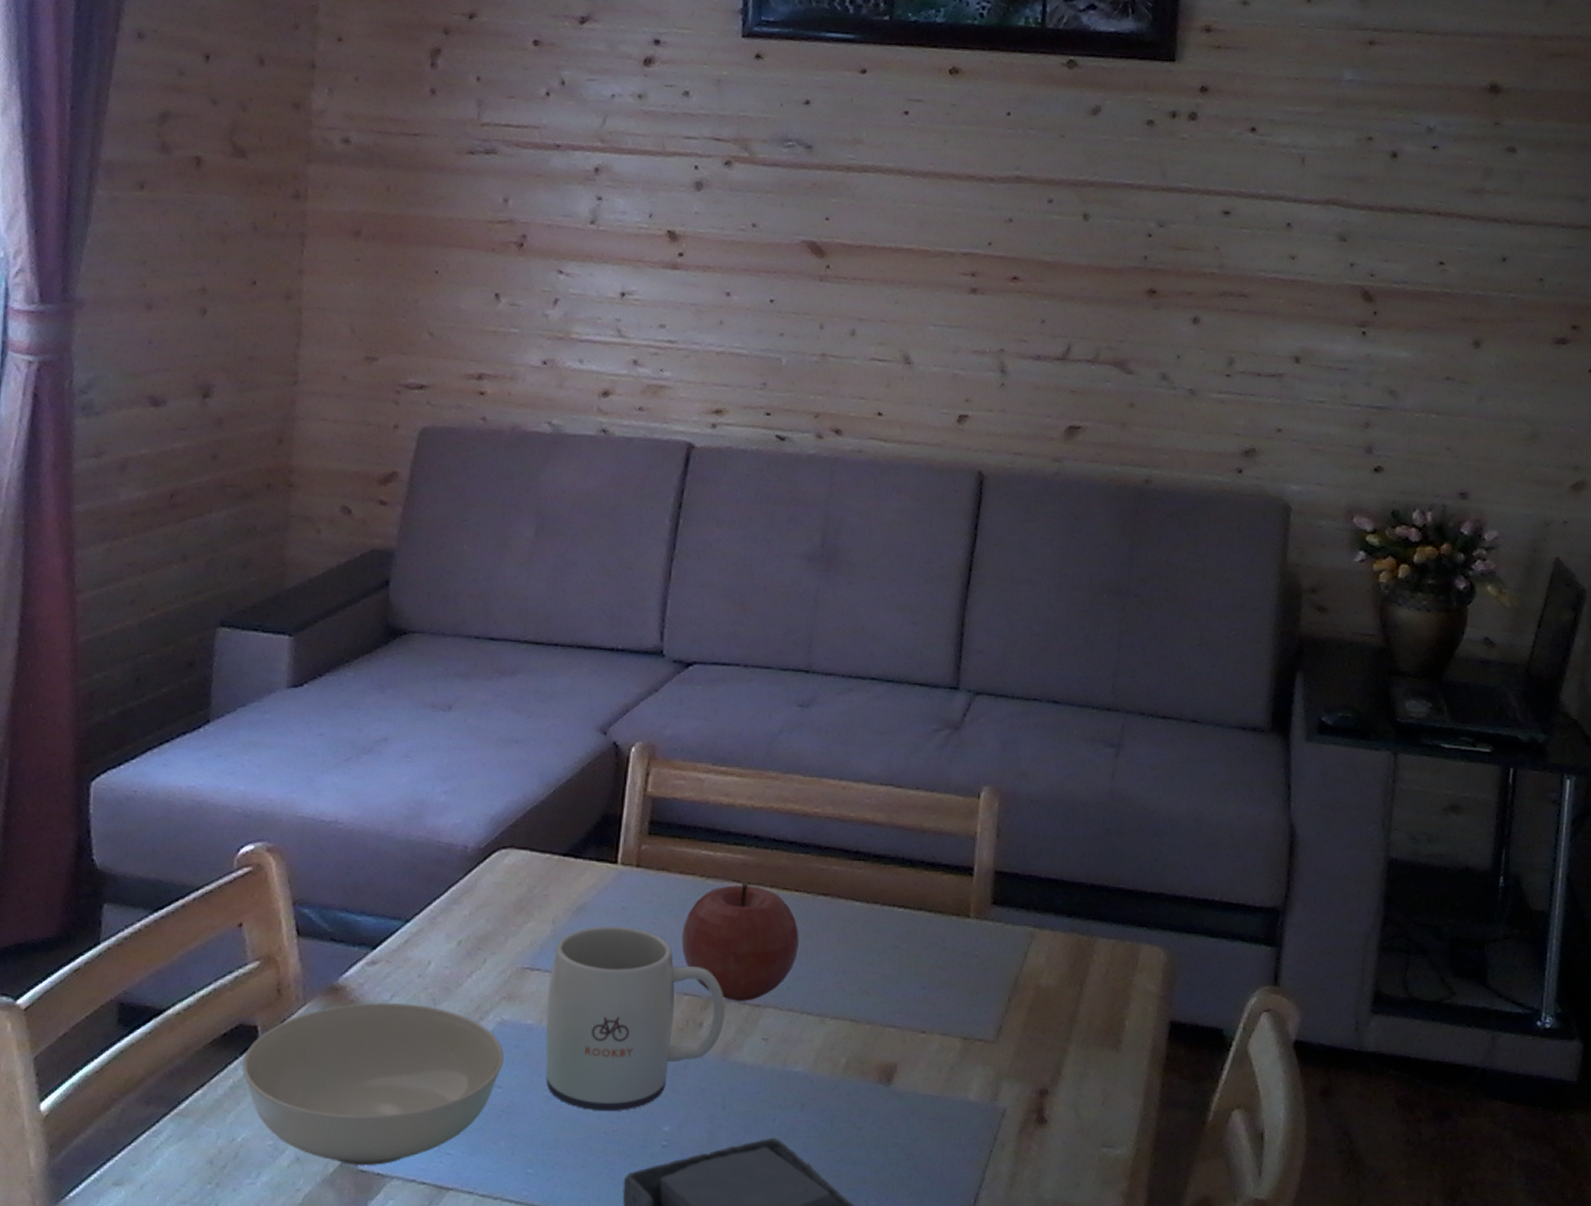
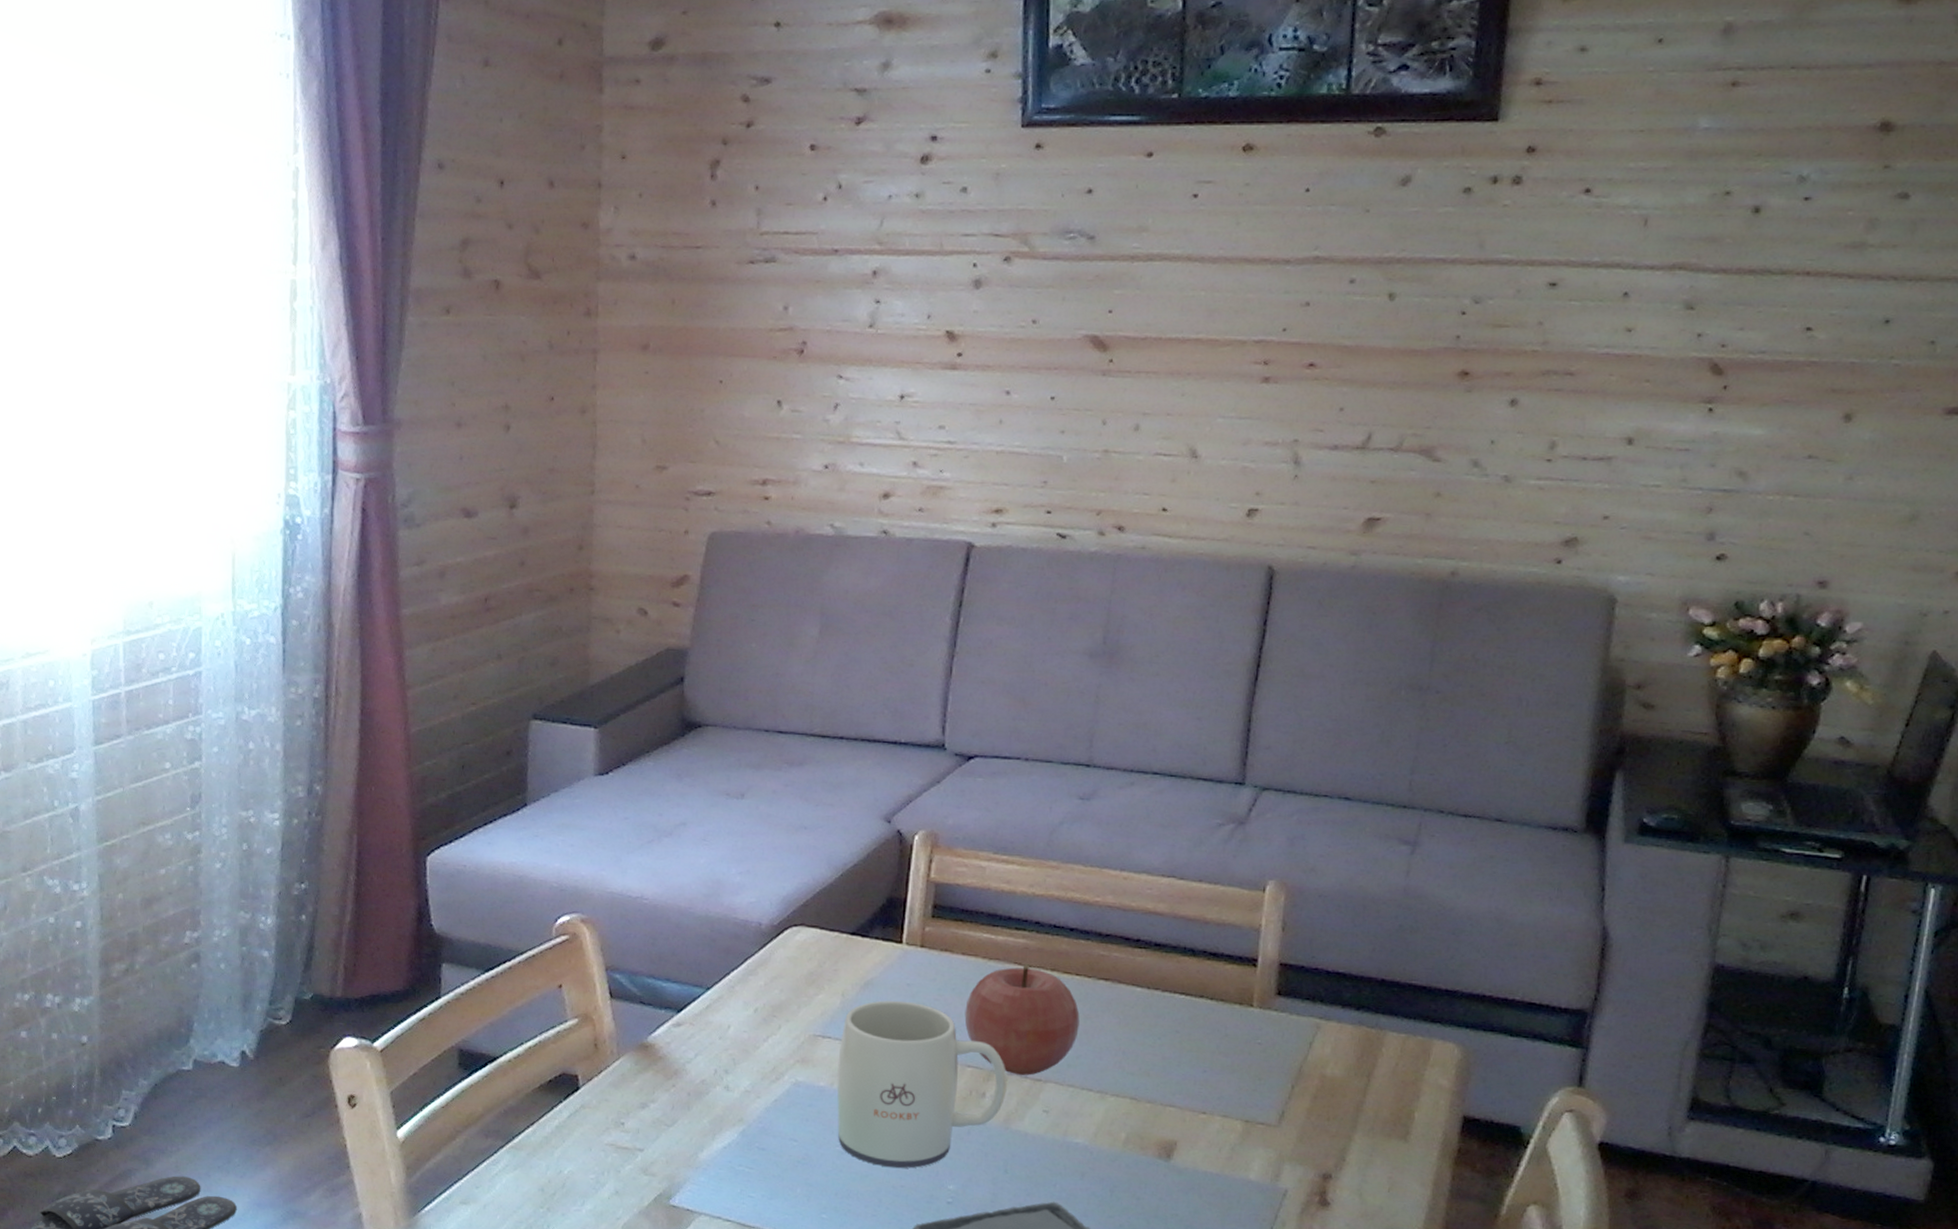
bowl: present [242,1003,505,1165] -> none [566,1060,800,1202]

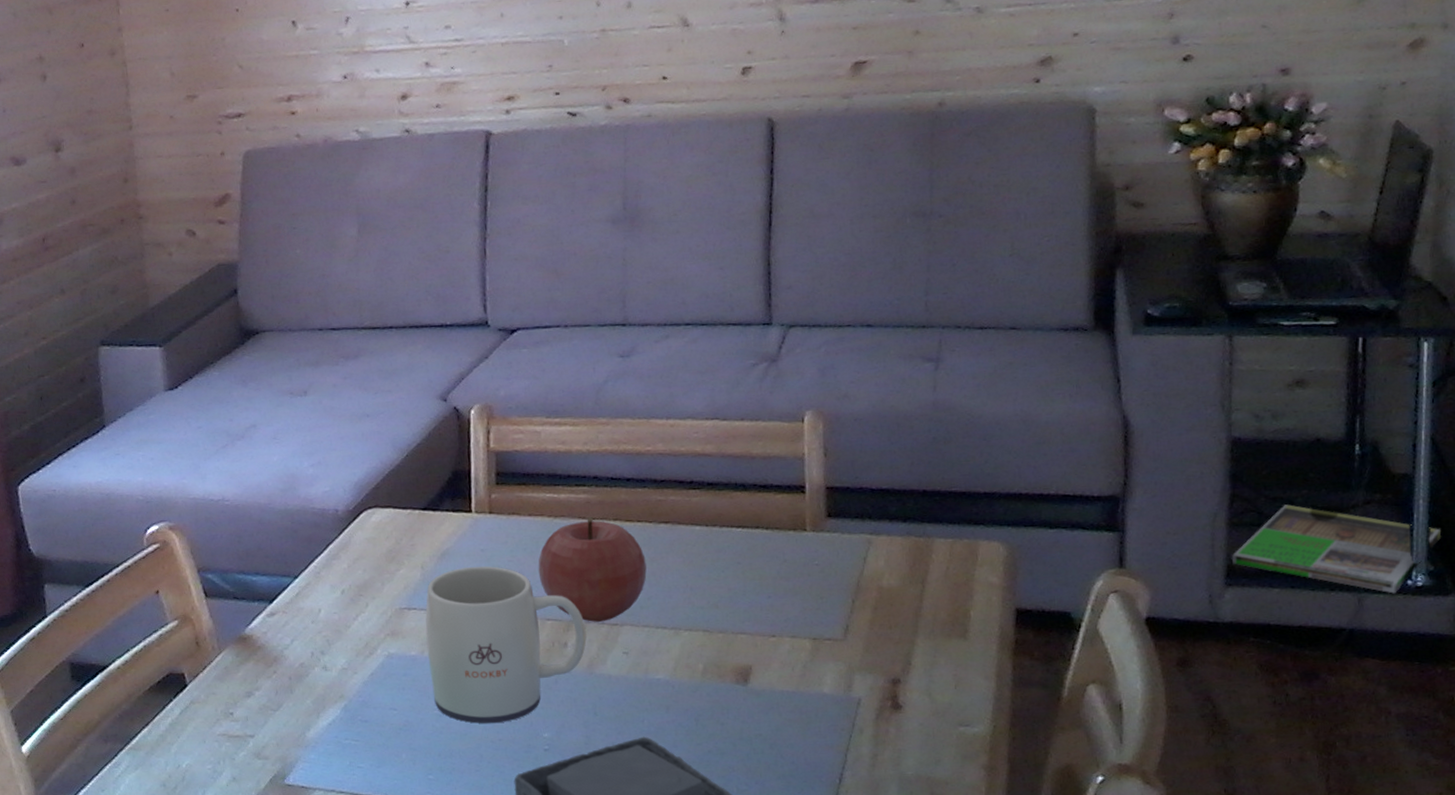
magazine: none [1698,1041,1923,1150] -> present [1232,504,1442,594]

